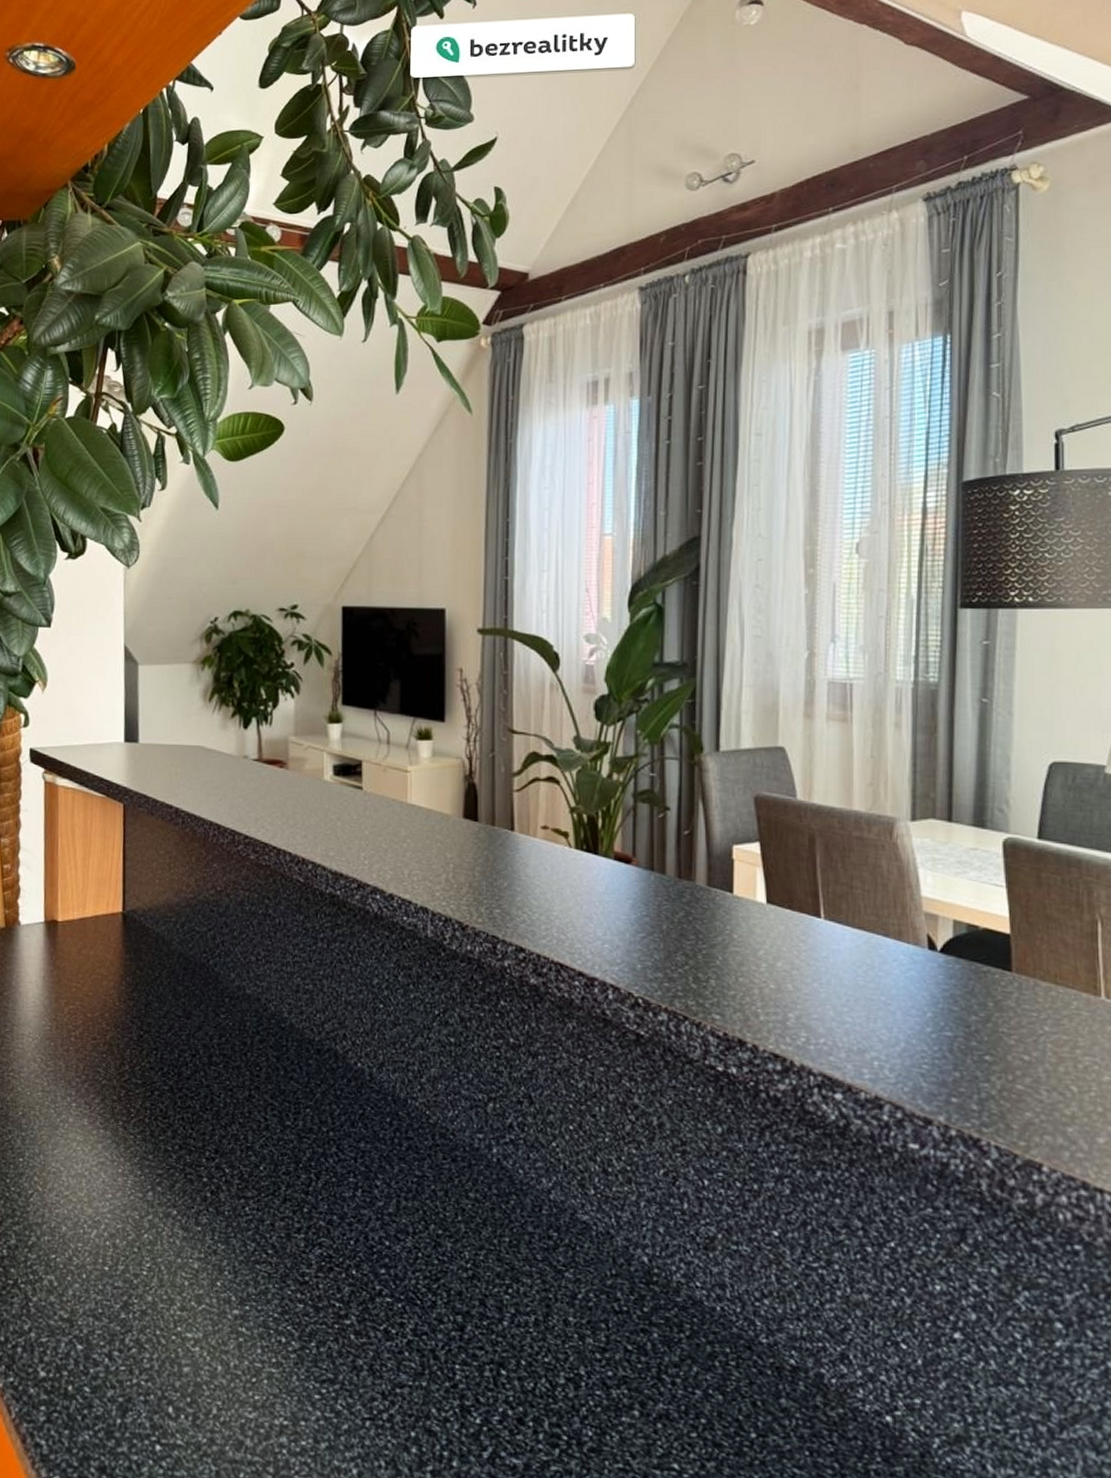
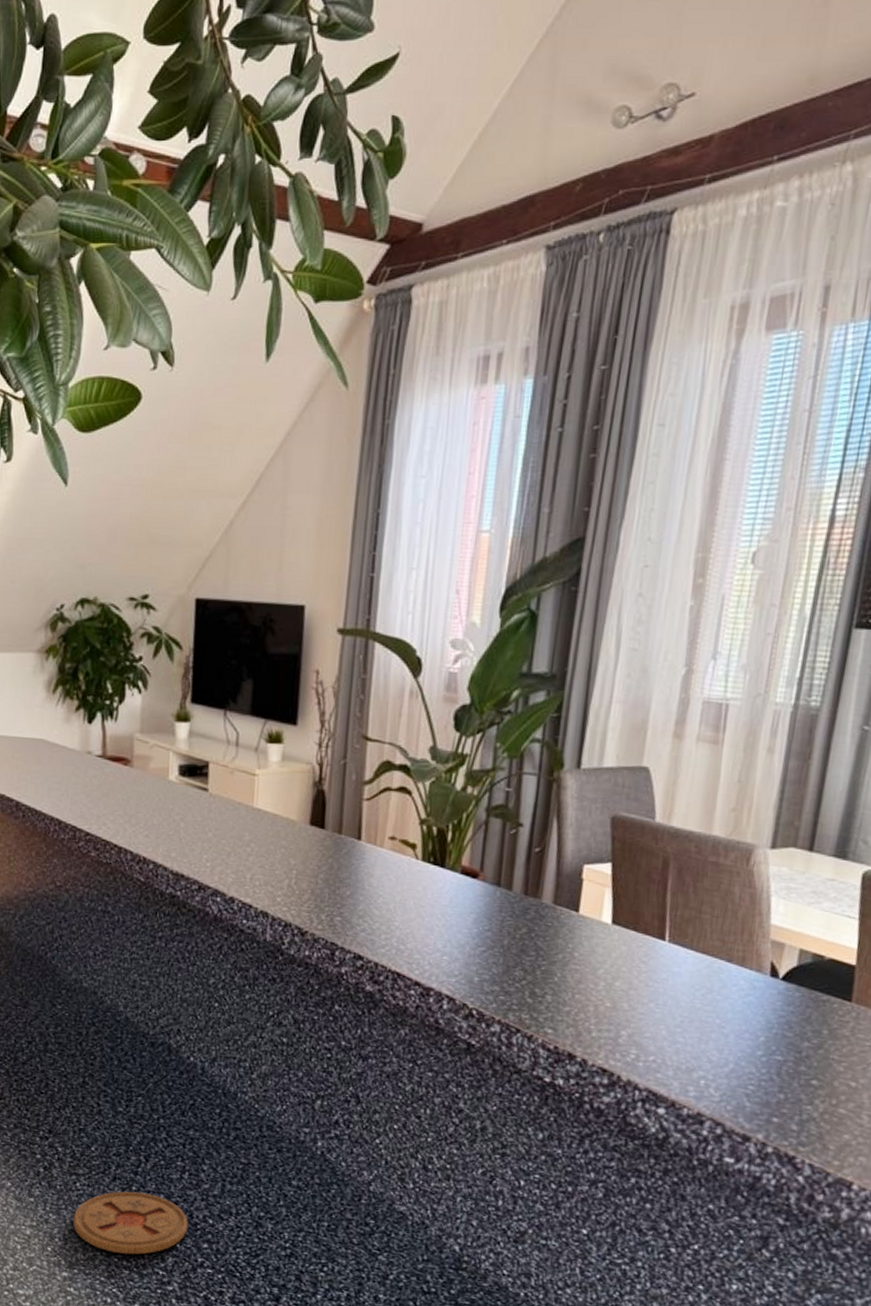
coaster: none [242,1213,364,1286] -> present [72,1191,188,1255]

